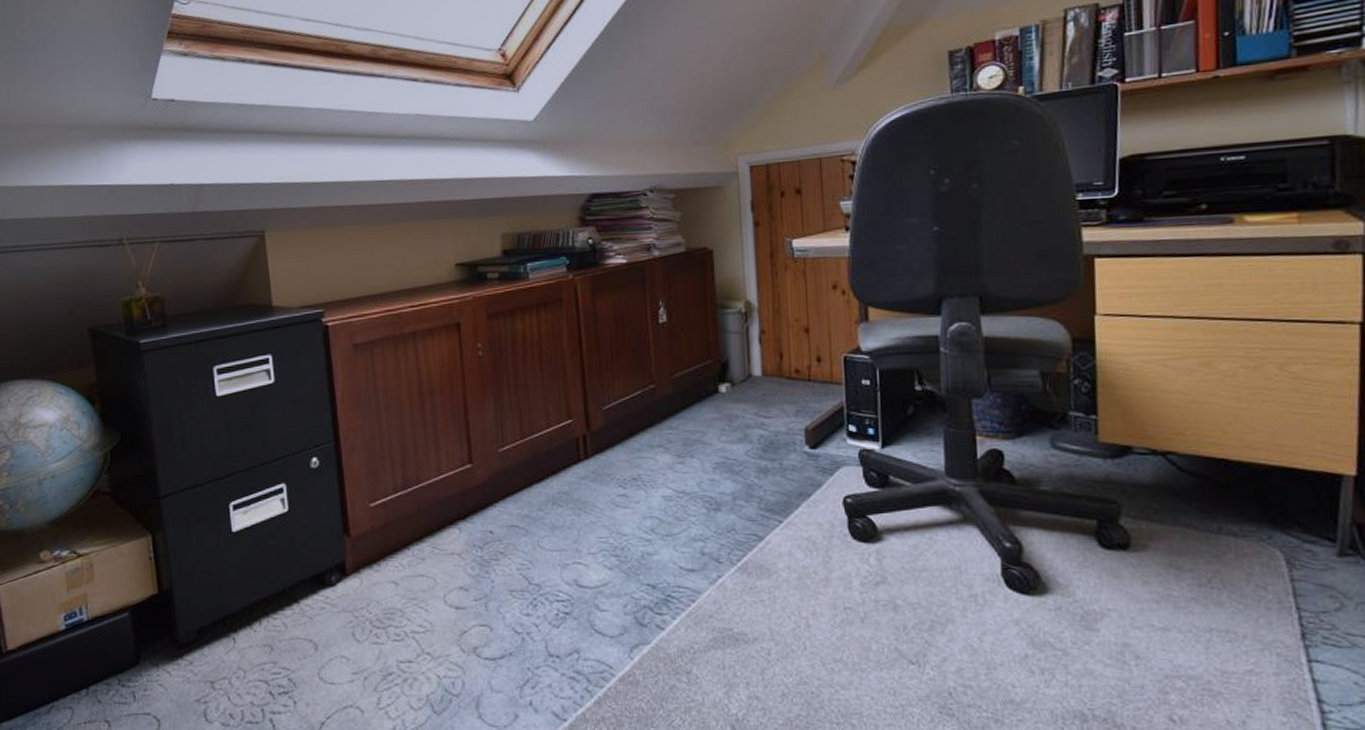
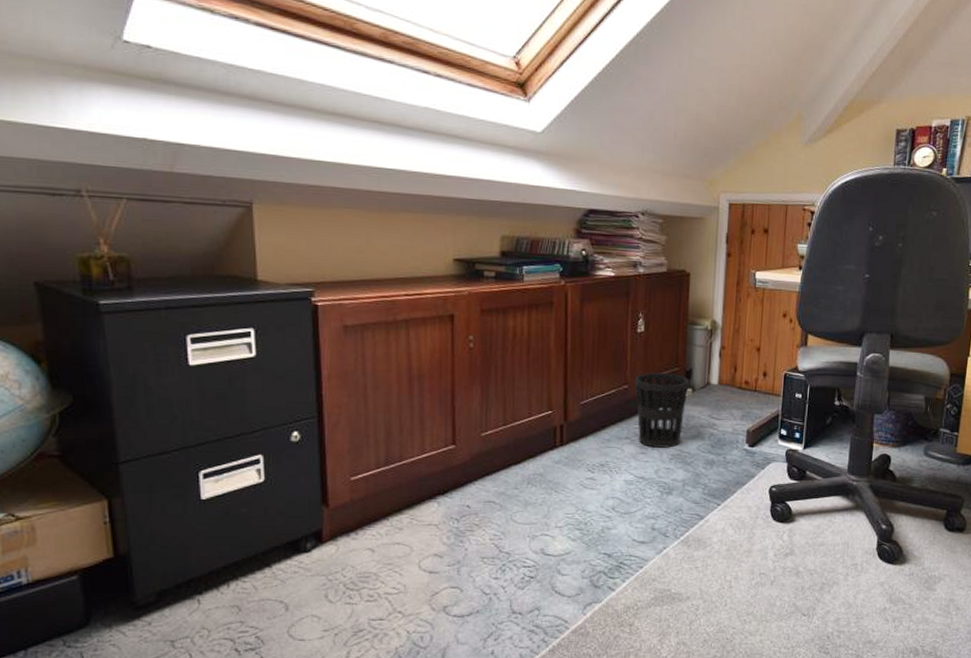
wastebasket: none [661,366,727,457] -> present [634,372,690,449]

